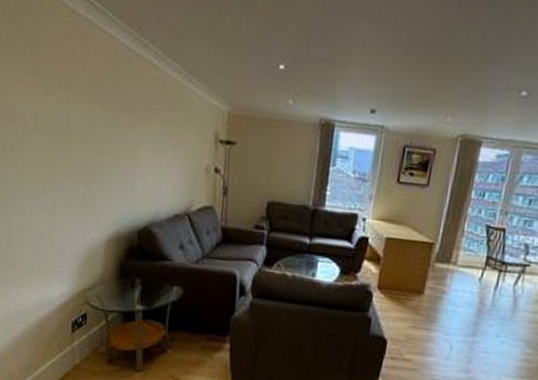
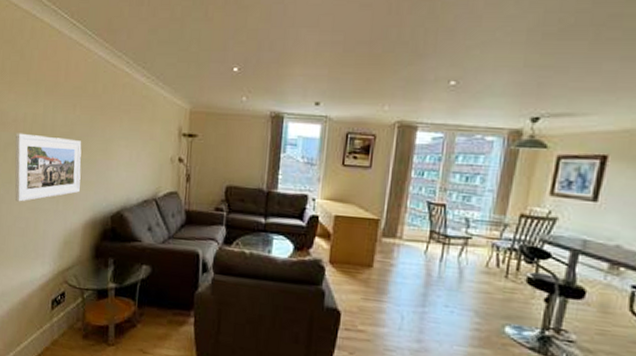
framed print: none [23,132,103,213] -> present [15,133,82,202]

